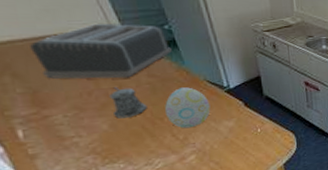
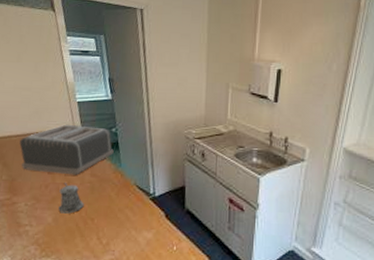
decorative egg: present [165,87,211,129] -> none [97,190,135,233]

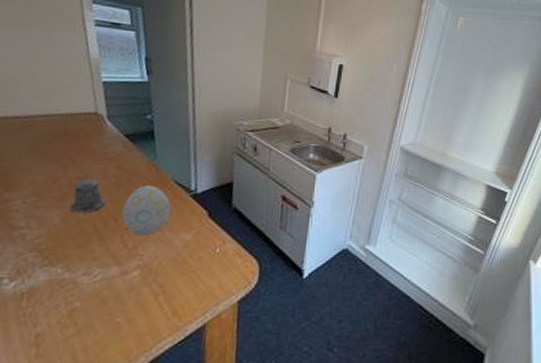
toaster: present [19,124,114,175] -> none [18,106,148,168]
decorative egg: none [97,190,135,233] -> present [121,185,171,235]

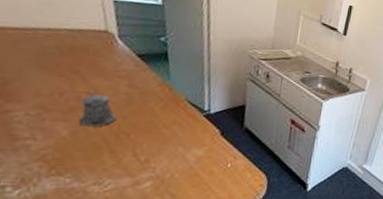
decorative egg: present [121,185,171,235] -> none [133,104,184,150]

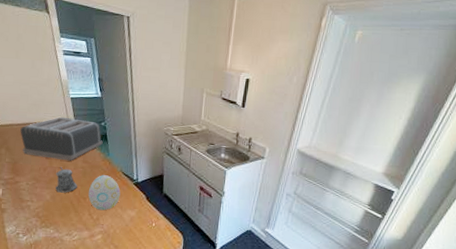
toaster: none [18,24,162,85] -> present [20,116,103,161]
decorative egg: none [133,104,184,150] -> present [88,175,121,211]

